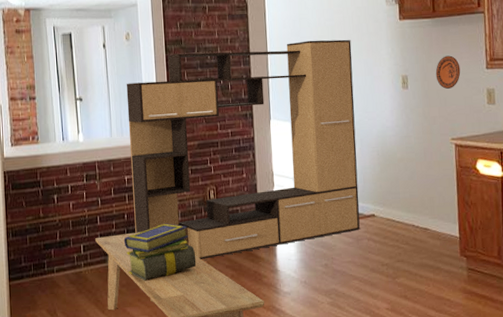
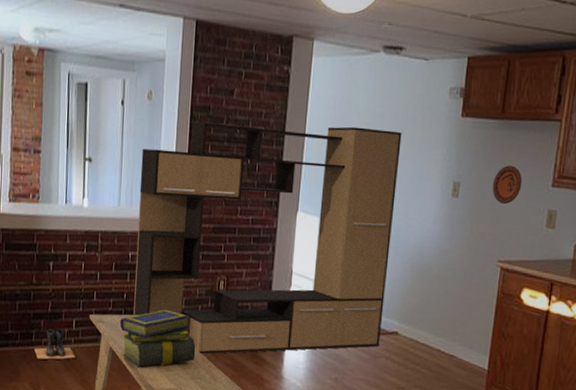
boots: none [47,255,86,287] -> present [33,329,75,360]

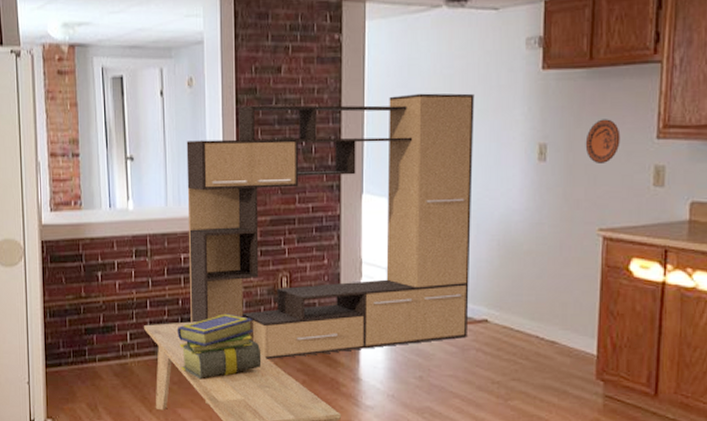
boots: present [33,329,75,360] -> none [88,343,132,378]

